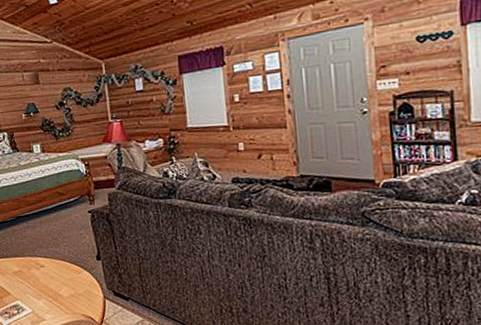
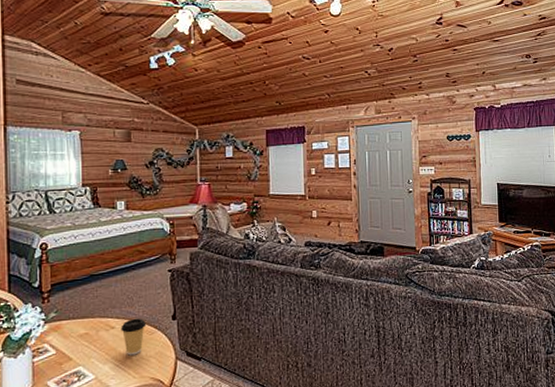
coffee cup: none [49,257,73,293] -> present [121,318,147,356]

